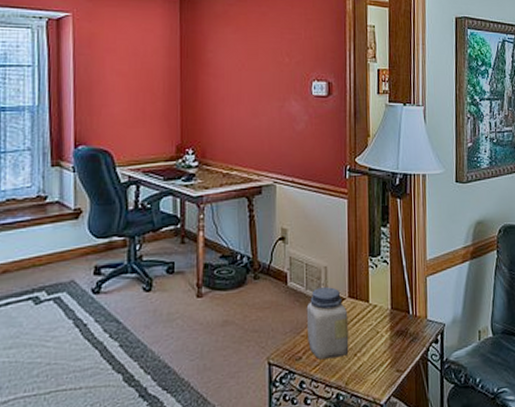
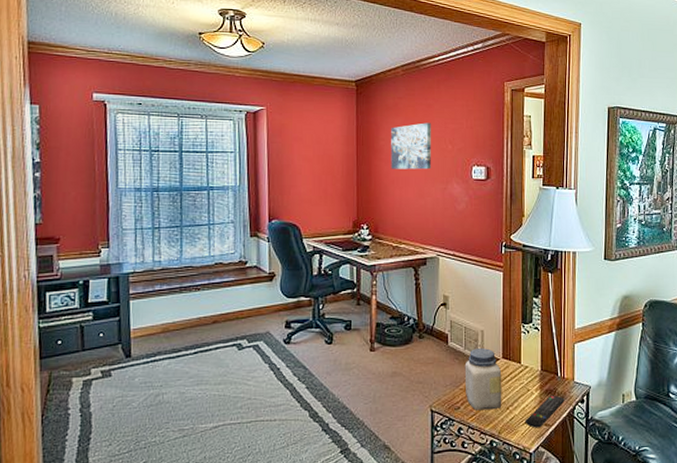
wall art: none [220,32,266,85] -> present [391,122,431,170]
remote control: none [374,336,418,376] -> present [525,395,565,428]

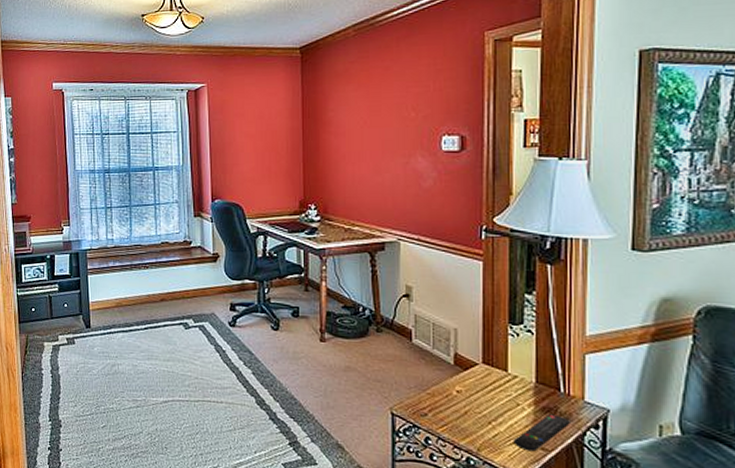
wall art: present [391,122,431,170] -> none [341,88,389,143]
jar: present [464,348,502,410] -> none [433,349,482,422]

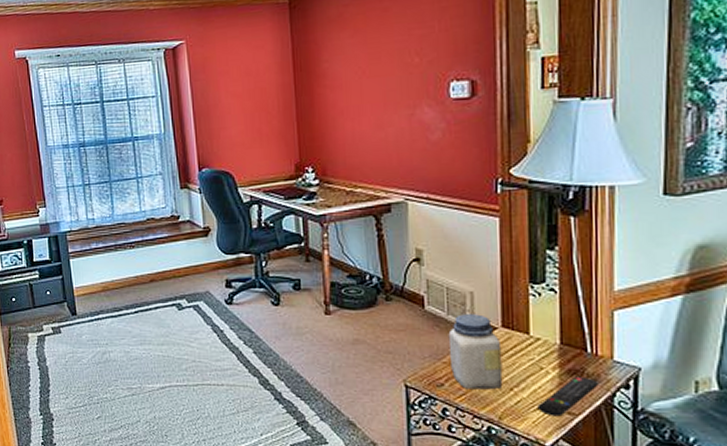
jar: none [433,349,482,422] -> present [448,314,503,390]

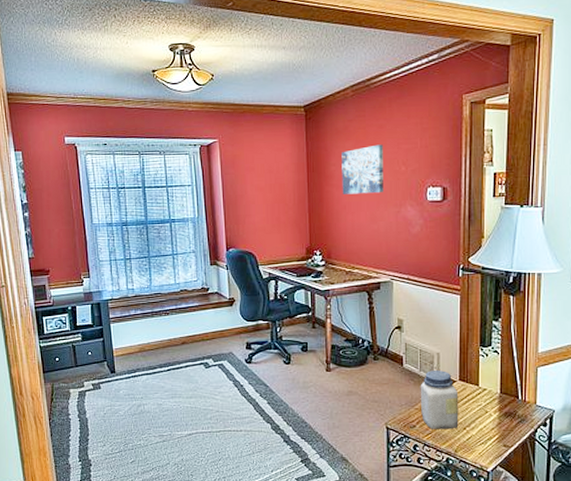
wall art: none [336,31,391,97] -> present [342,144,383,194]
remote control: present [537,376,599,417] -> none [482,417,526,449]

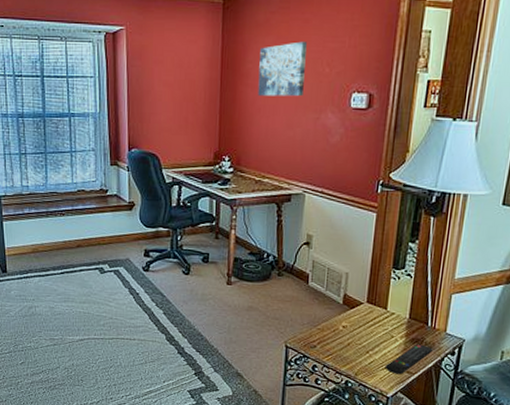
jar: present [420,371,459,429] -> none [323,290,365,352]
remote control: none [482,417,526,449] -> present [385,344,433,375]

